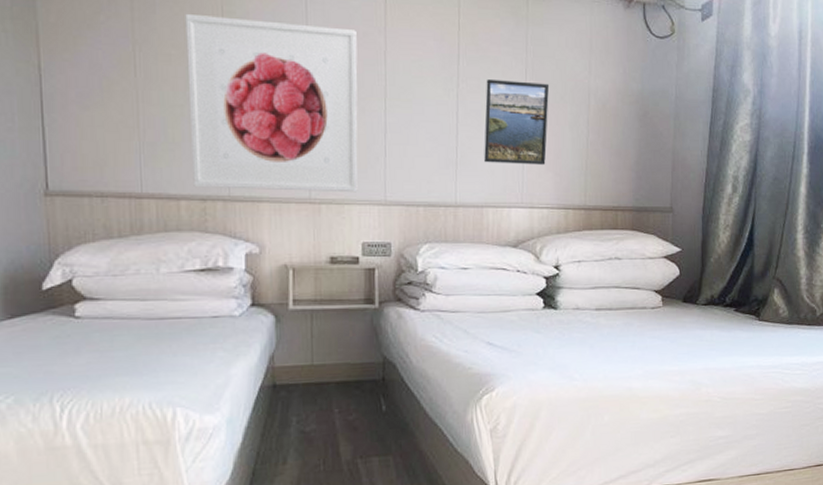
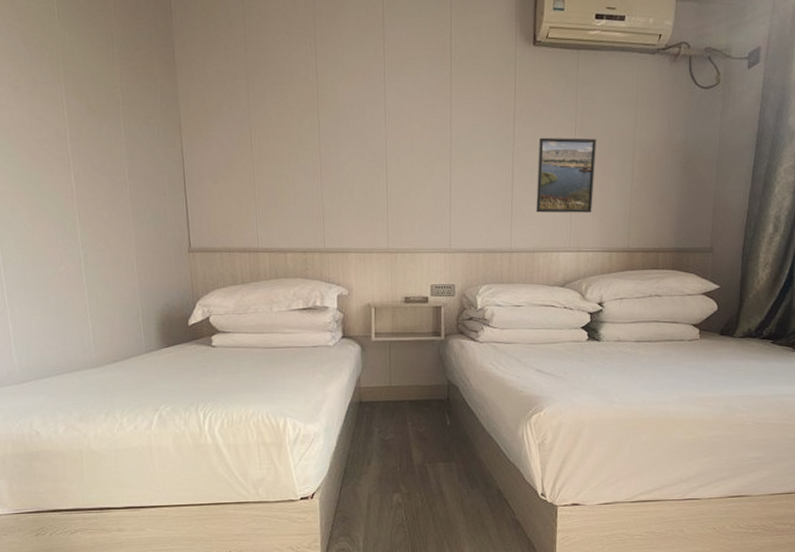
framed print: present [185,14,358,193] -> none [289,99,428,243]

